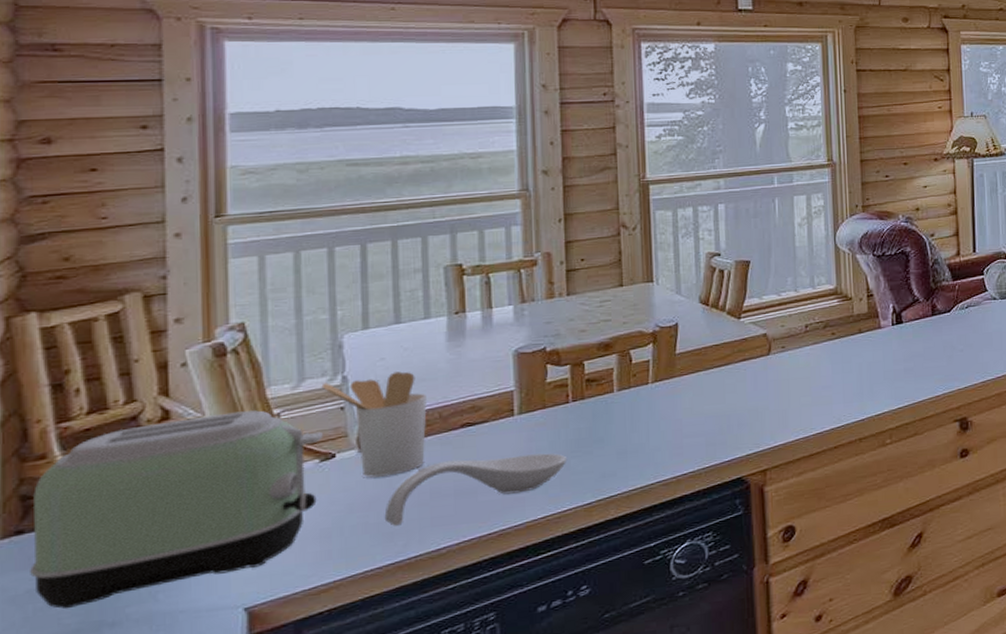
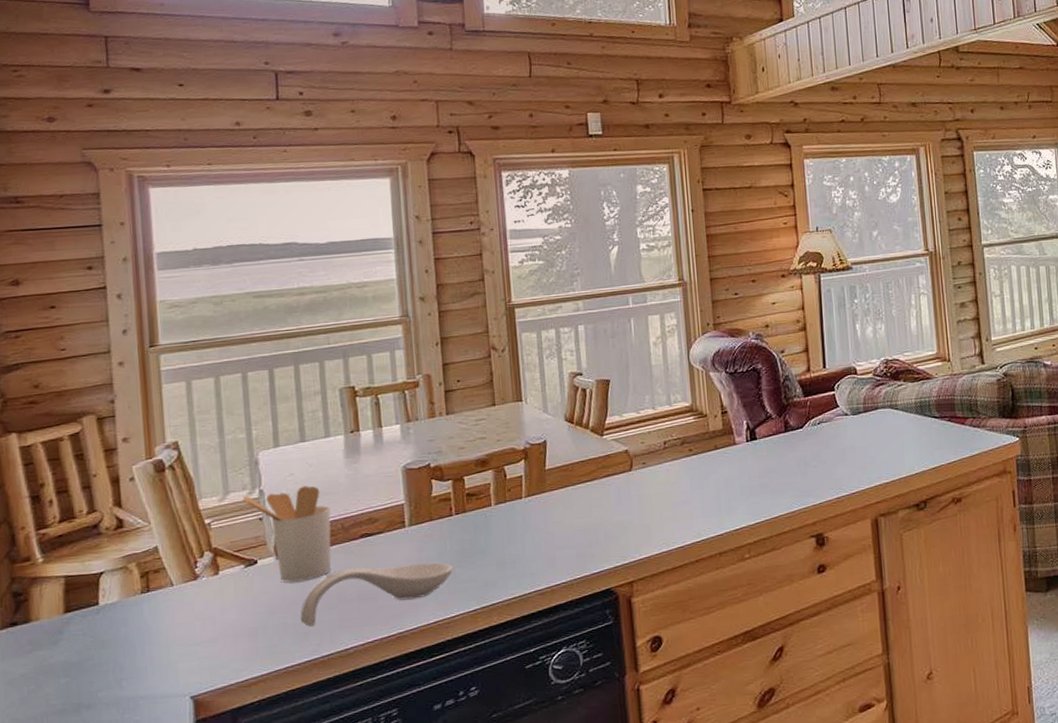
toaster: present [30,409,323,609] -> none [22,519,246,692]

